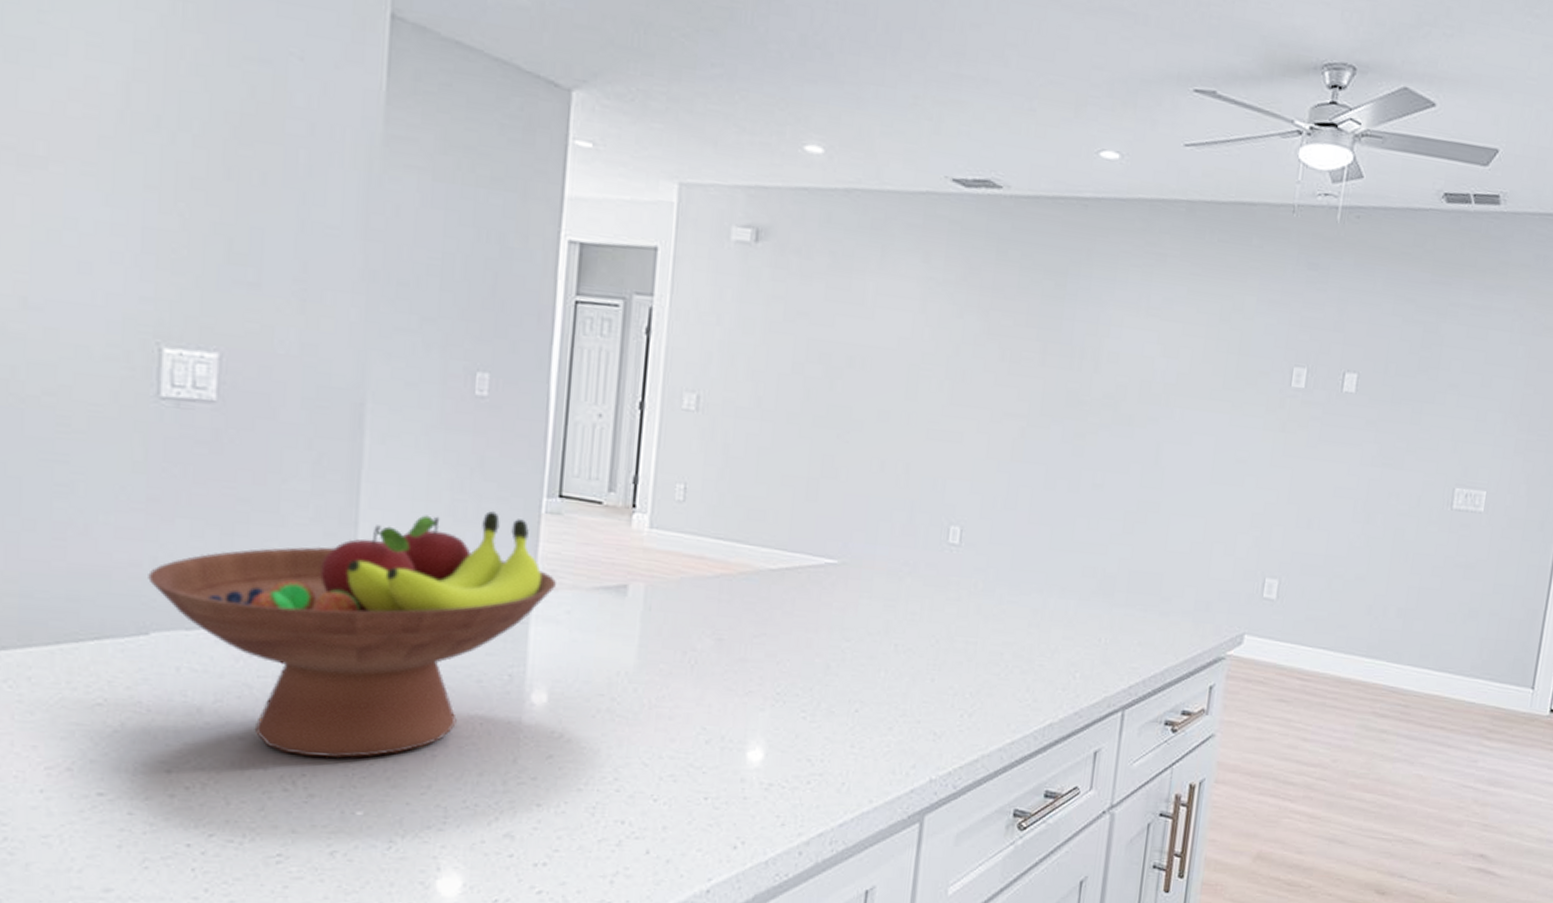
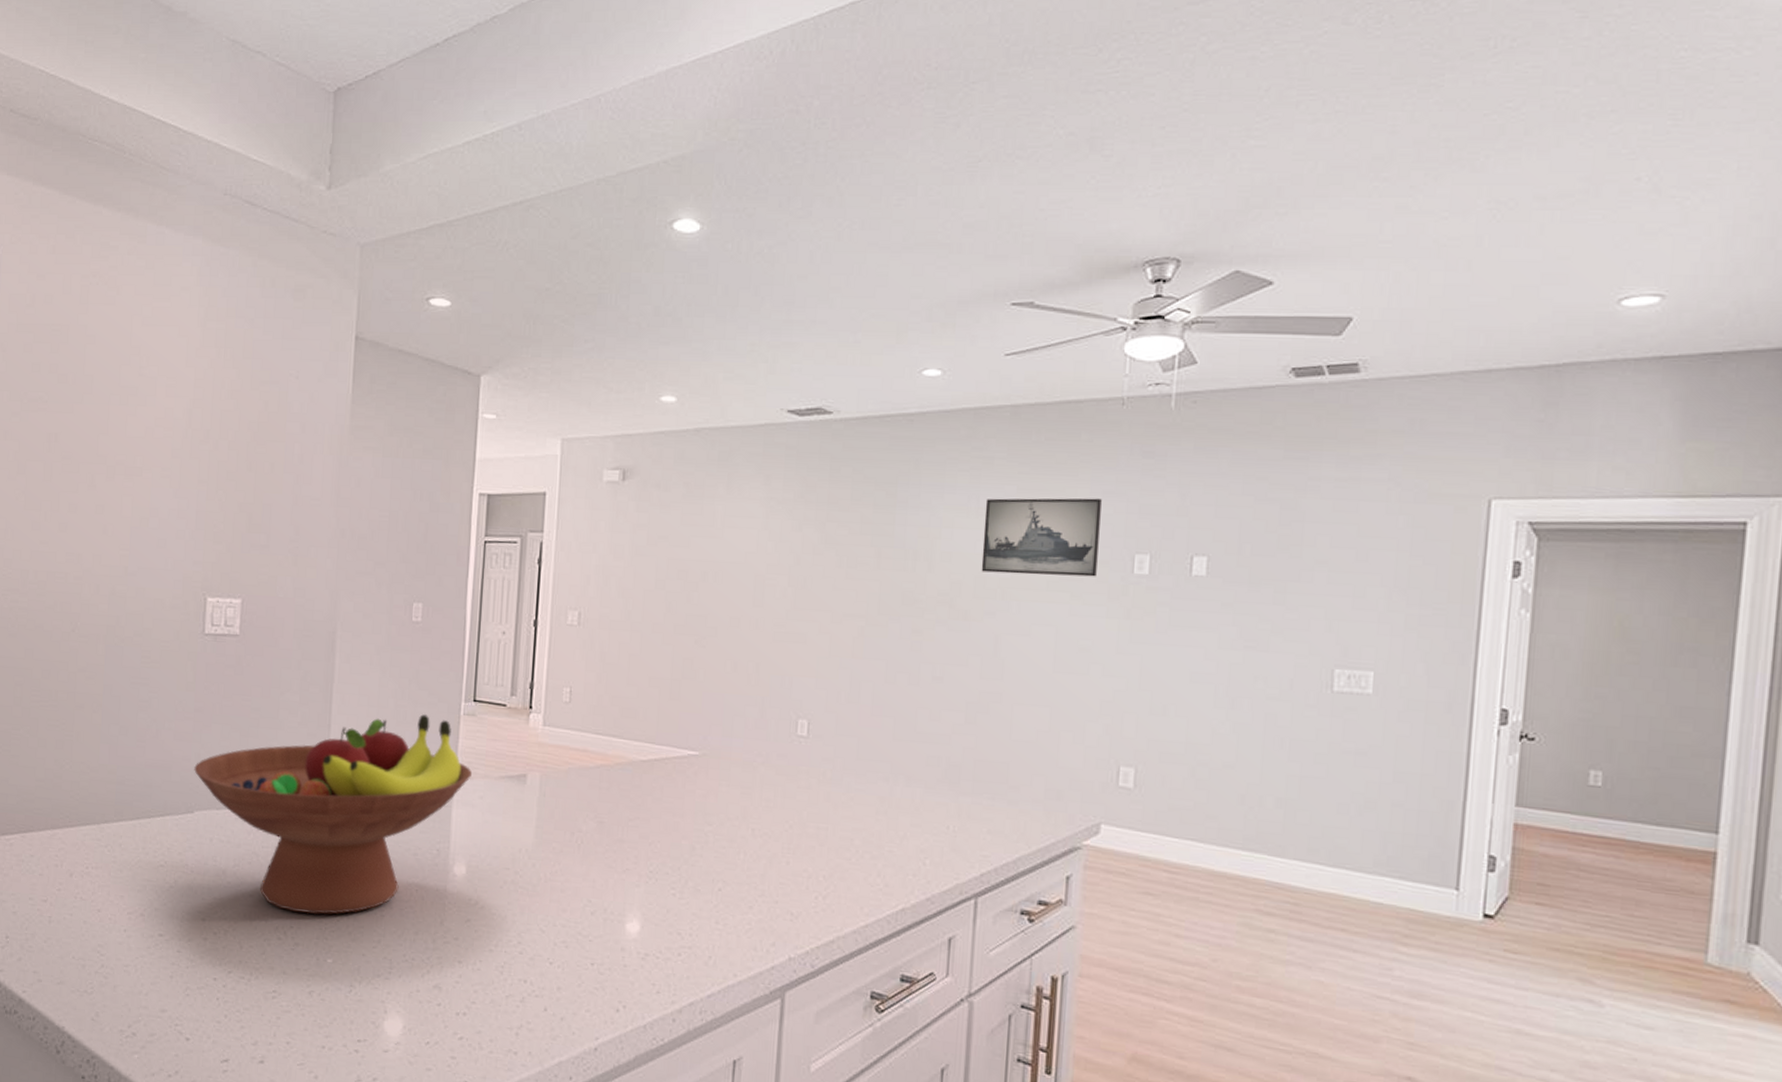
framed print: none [1147,298,1267,388] -> present [981,498,1102,577]

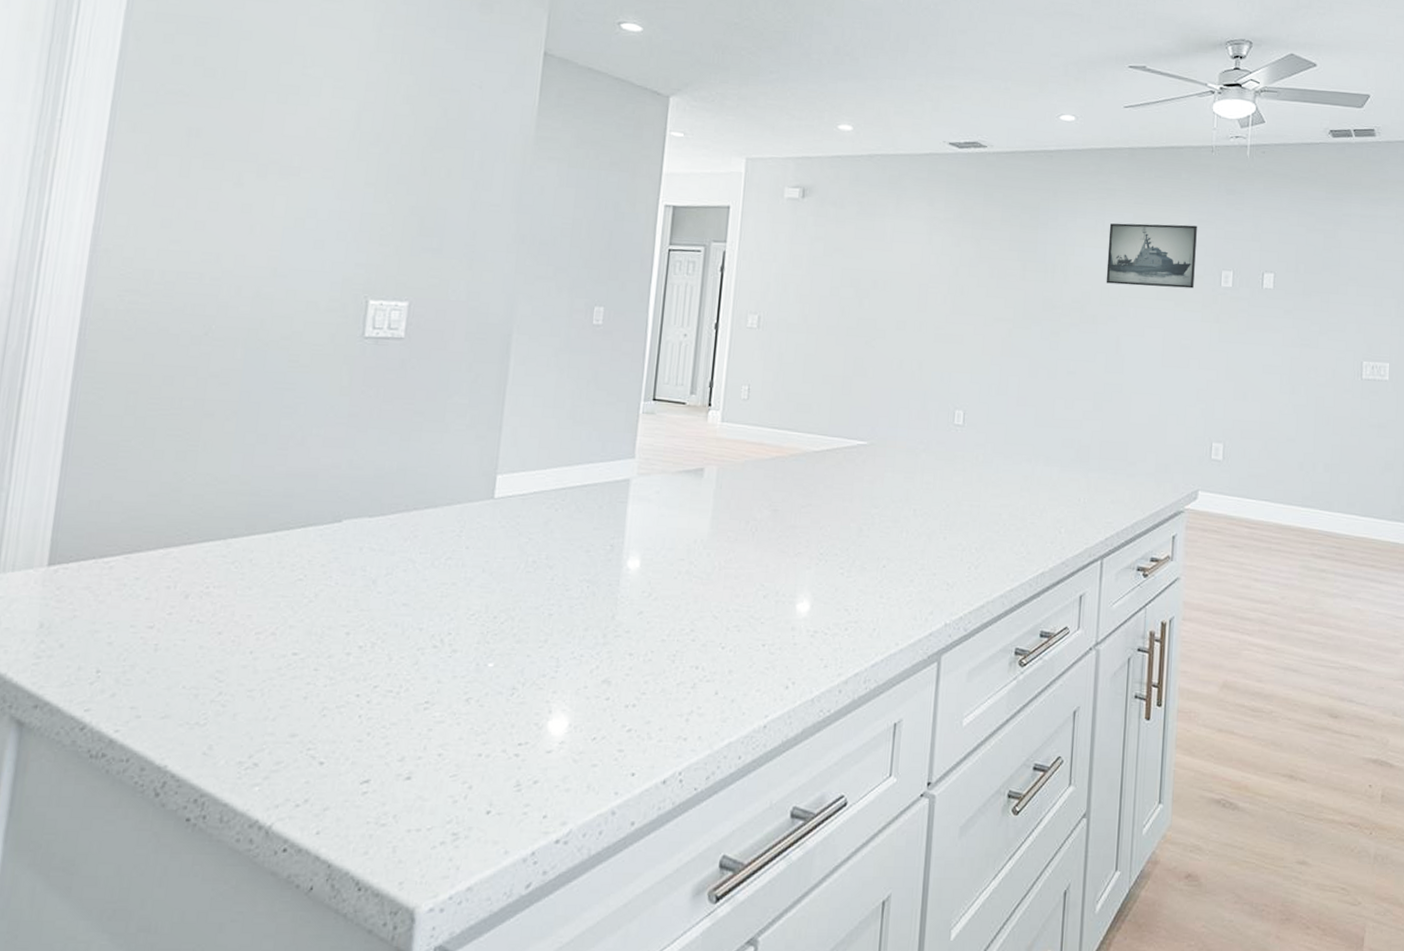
fruit bowl: present [194,714,472,914] -> none [344,414,649,619]

